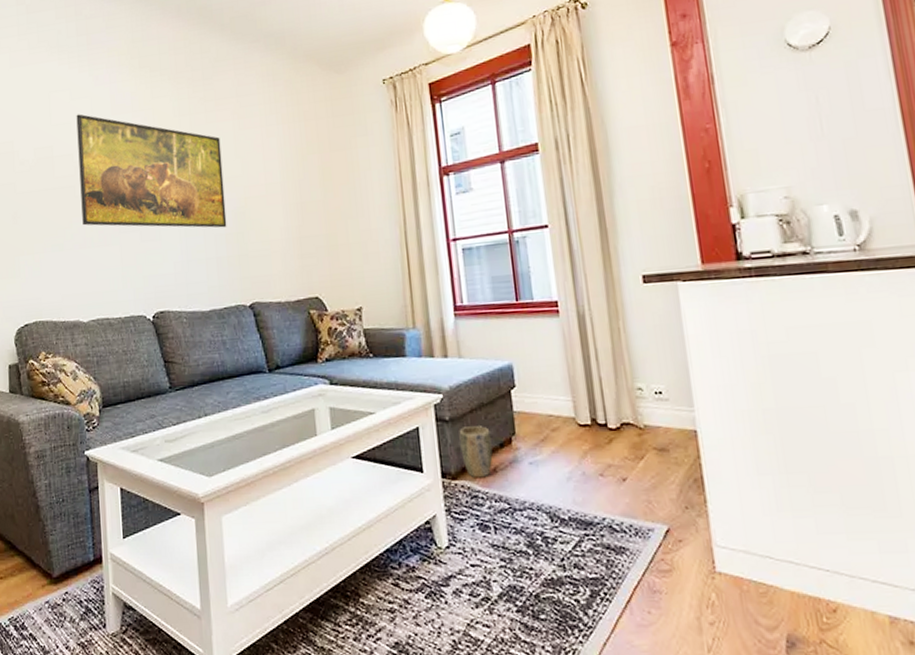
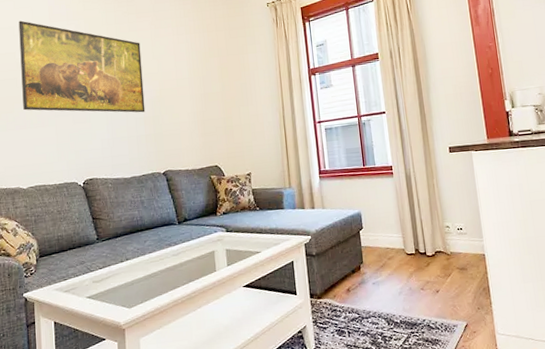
plant pot: present [459,426,493,478] -> none [323,258,347,297]

